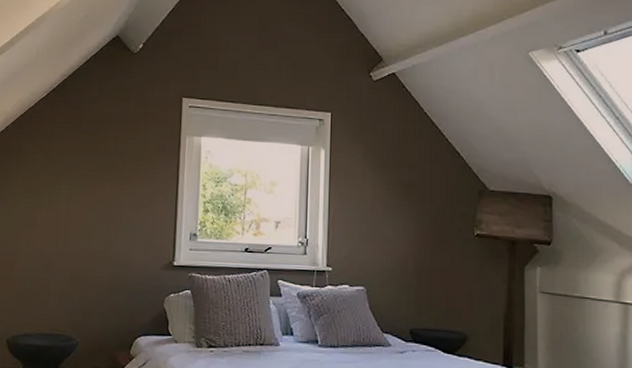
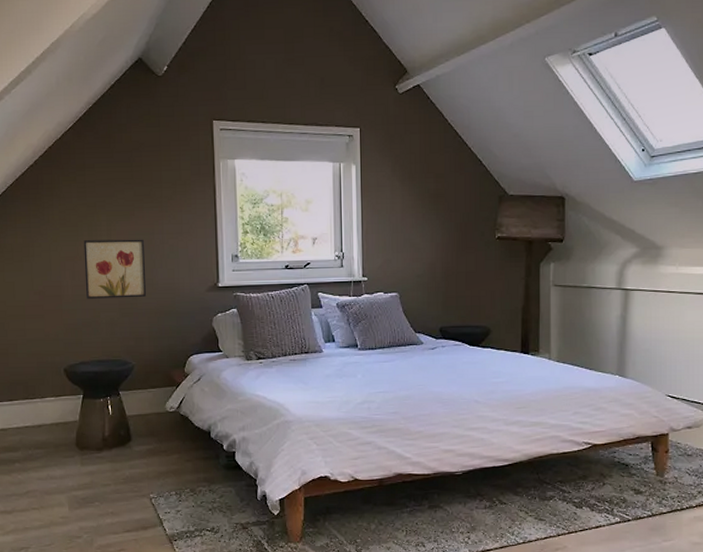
wall art: none [38,208,102,271] -> present [83,239,147,299]

